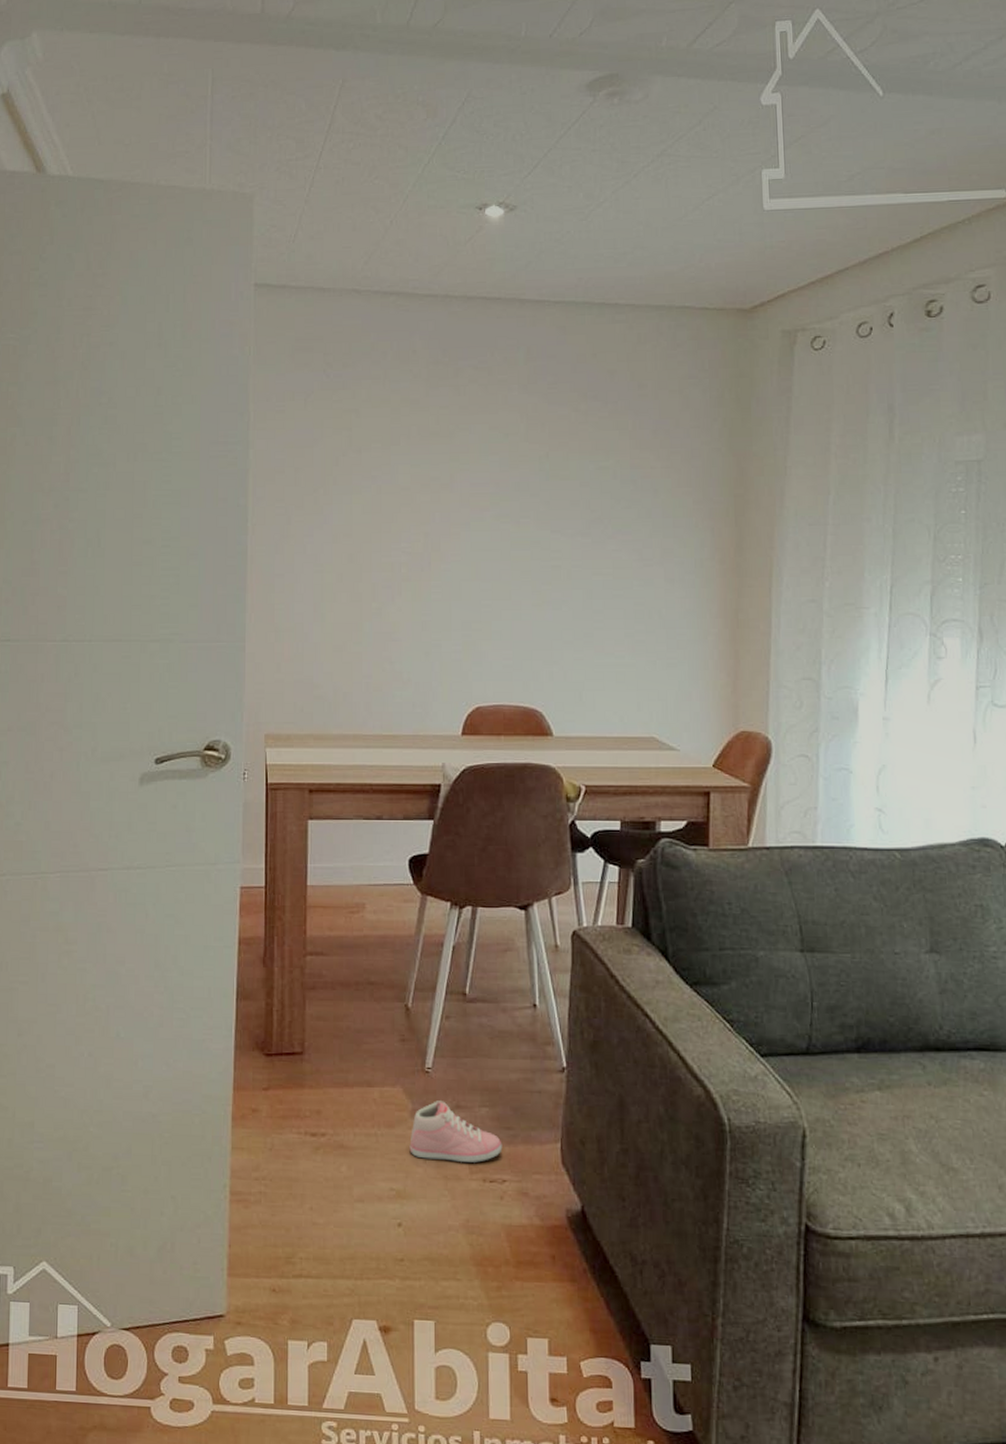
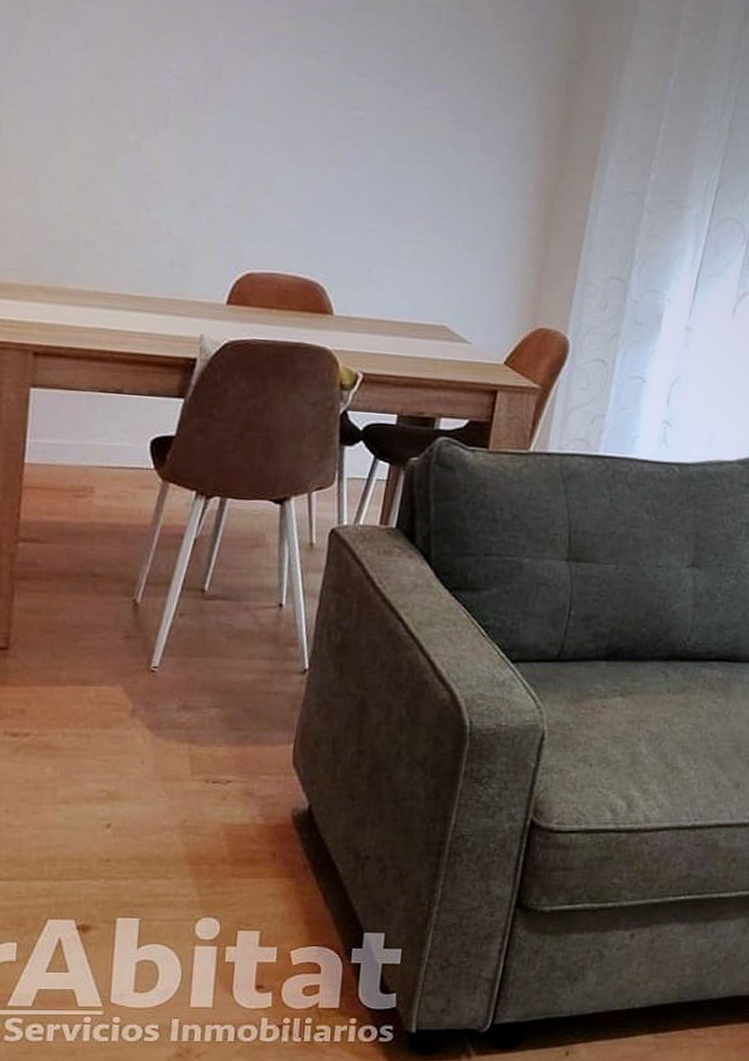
sneaker: present [409,1101,502,1162] -> none [126,701,230,763]

